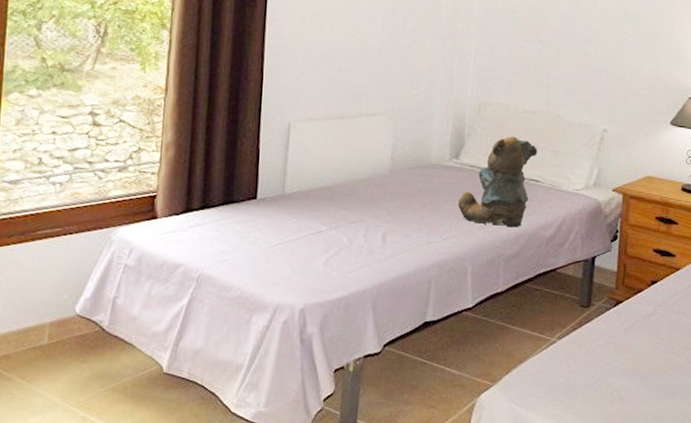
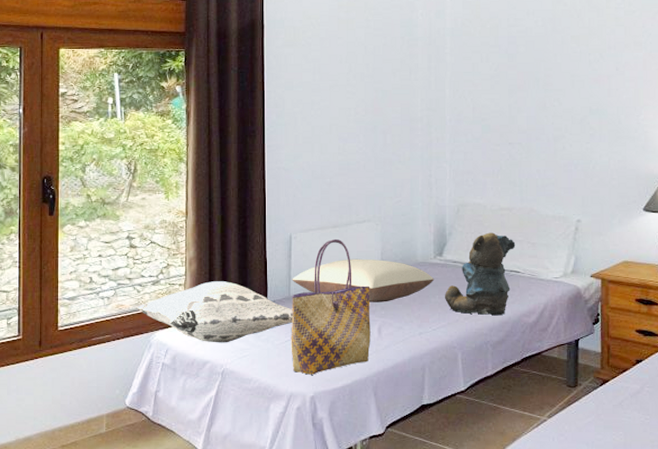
decorative pillow: none [96,171,286,244] -> present [136,281,293,343]
tote bag: none [281,131,377,285] -> present [291,238,371,375]
pillow: none [287,155,449,207] -> present [292,258,435,302]

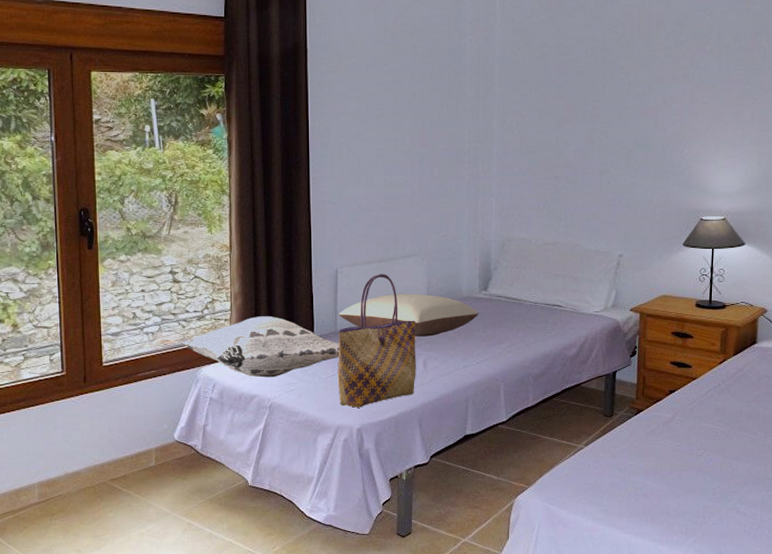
teddy bear: present [445,232,516,316] -> none [489,267,559,349]

